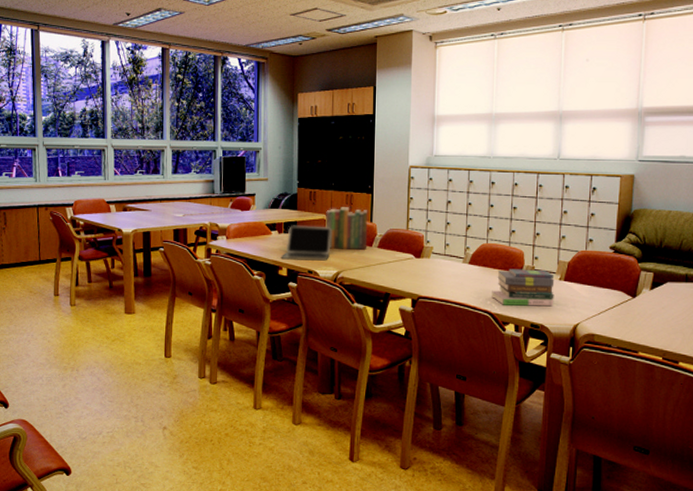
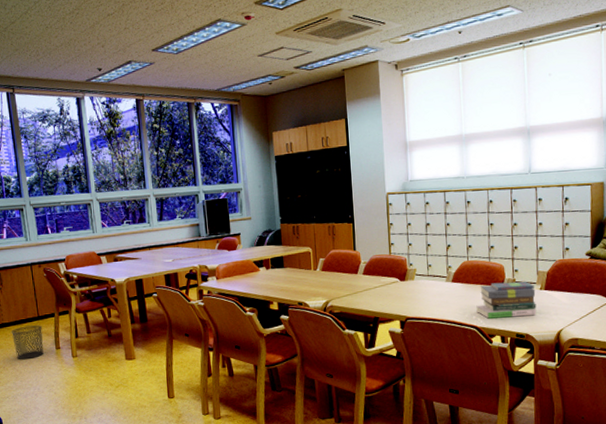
waste bin: none [10,268,43,304] -> present [11,324,44,360]
laptop: present [280,225,332,262] -> none [270,259,318,295]
books: present [326,207,368,251] -> none [310,238,352,280]

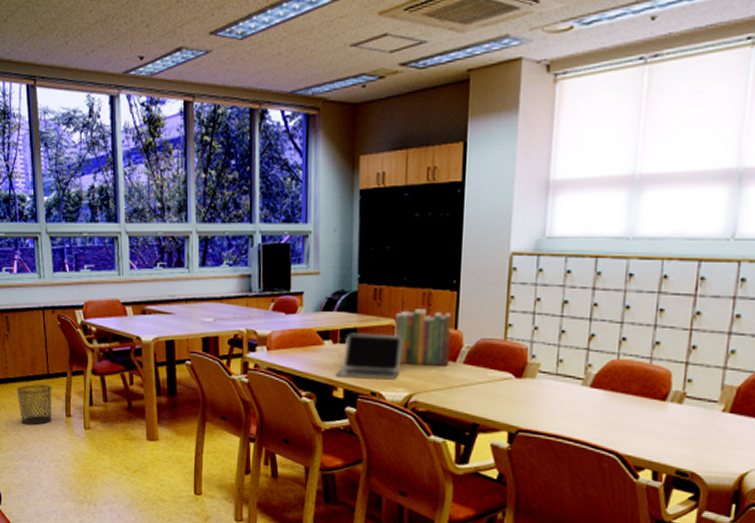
laptop: none [270,259,318,295] -> present [335,333,402,382]
books: none [310,238,352,280] -> present [394,309,452,368]
books: present [476,281,537,319] -> none [621,394,715,448]

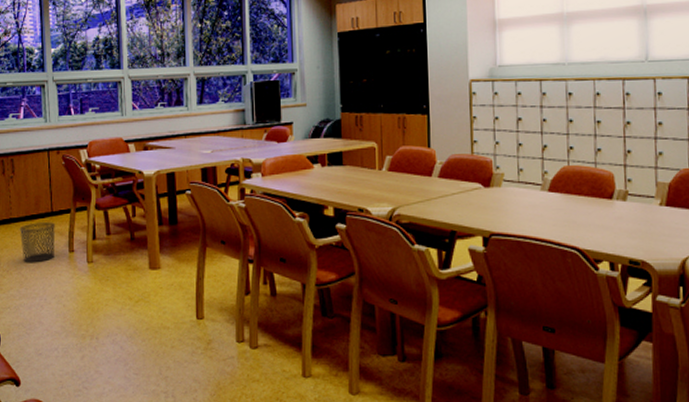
laptop: present [335,333,402,382] -> none [325,155,384,198]
books: present [394,309,452,368] -> none [375,131,426,182]

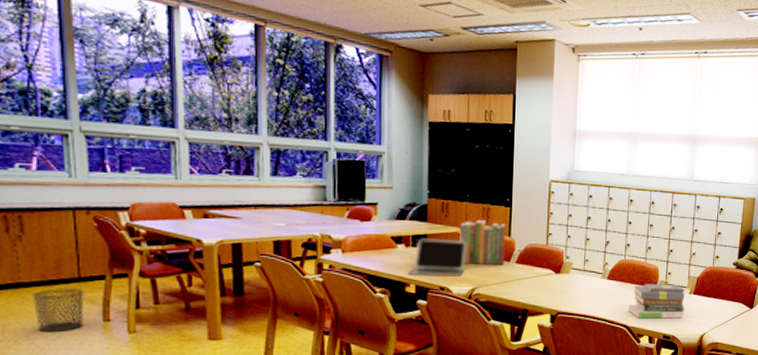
laptop: none [325,155,384,198] -> present [408,238,466,278]
books: none [375,131,426,182] -> present [459,220,506,266]
books: none [578,193,656,239] -> present [628,283,685,319]

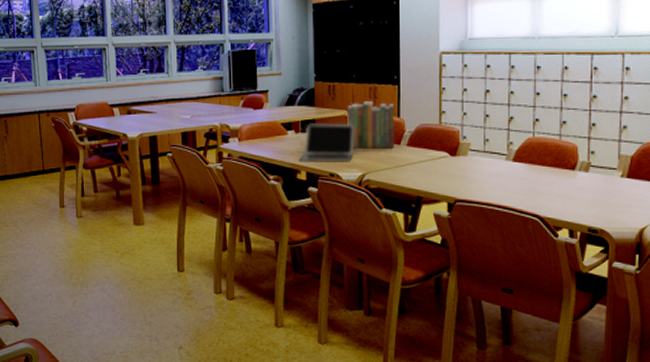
waste bin: present [32,287,85,333] -> none [14,178,47,217]
books: present [628,283,685,319] -> none [541,165,615,208]

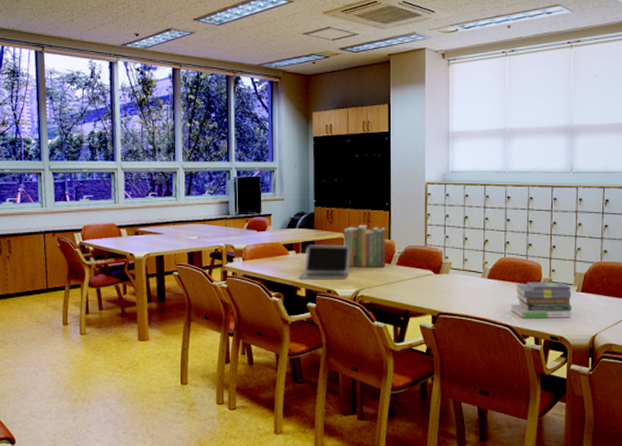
books: none [541,165,615,208] -> present [511,282,572,318]

